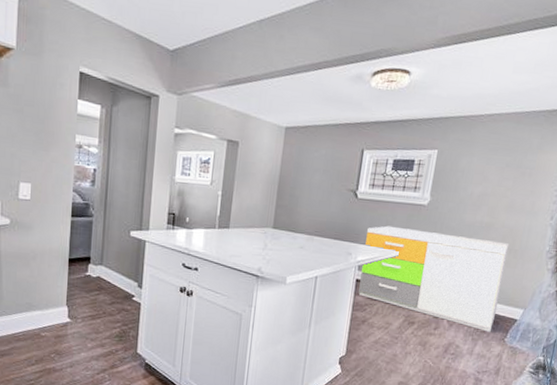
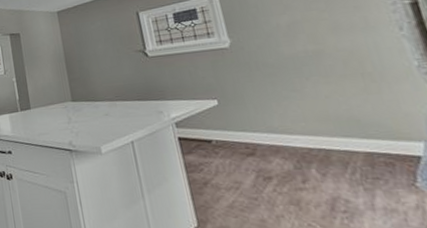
storage cabinet: present [358,225,510,332] -> none [171,67,388,178]

